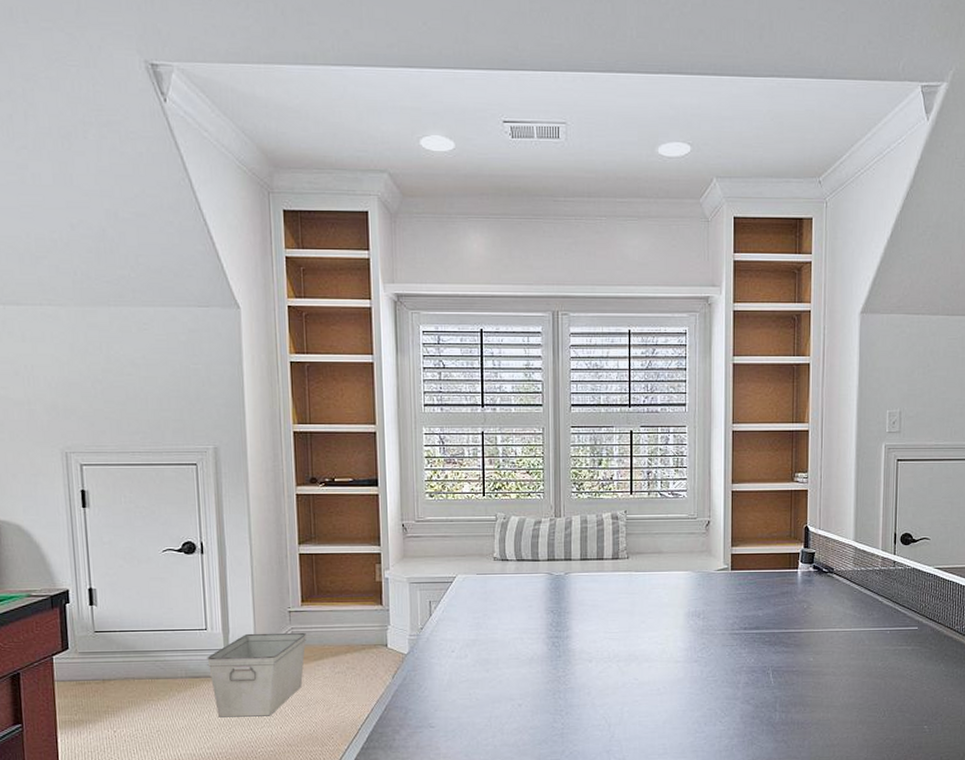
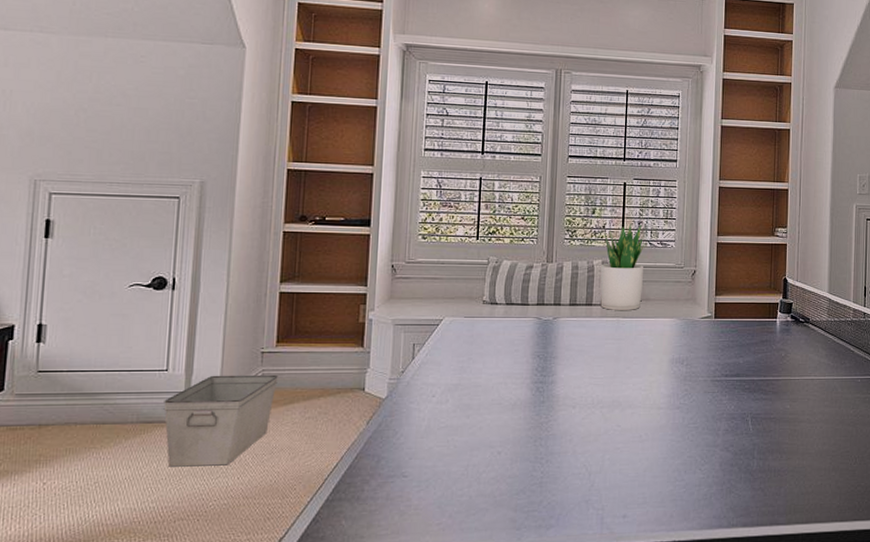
planter: none [610,473,656,565] -> present [600,223,645,311]

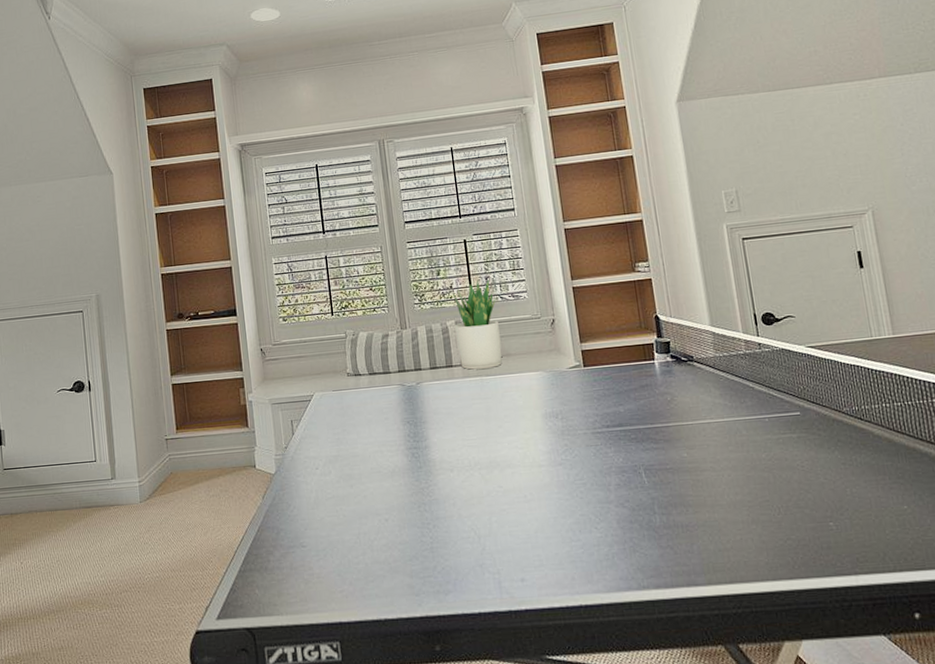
storage bin: present [163,374,278,467] -> none [97,458,183,546]

